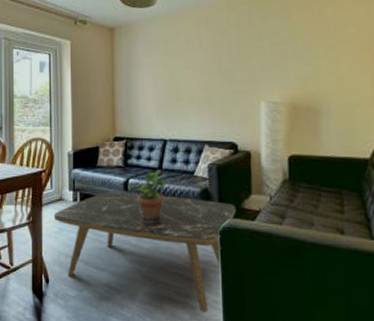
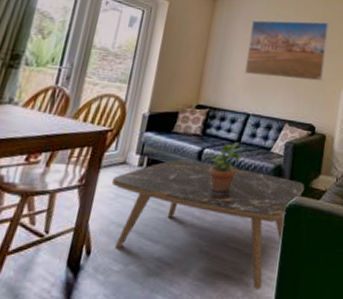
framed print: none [153,28,237,100] -> present [245,20,329,82]

